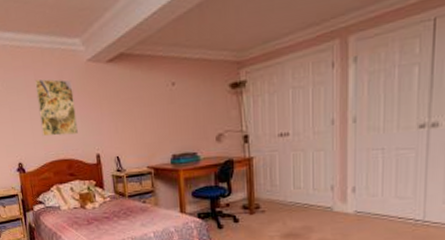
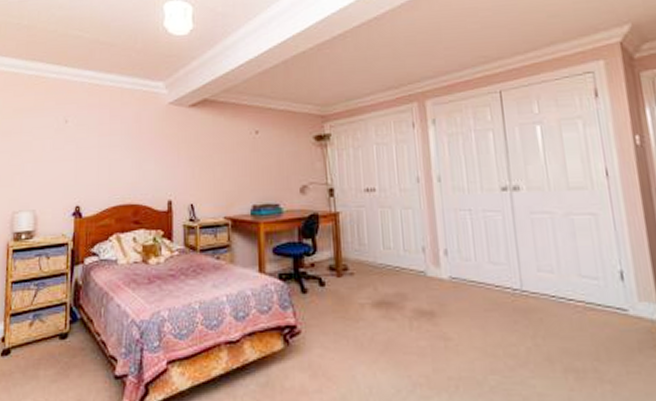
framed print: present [34,78,78,137] -> none [108,117,150,179]

